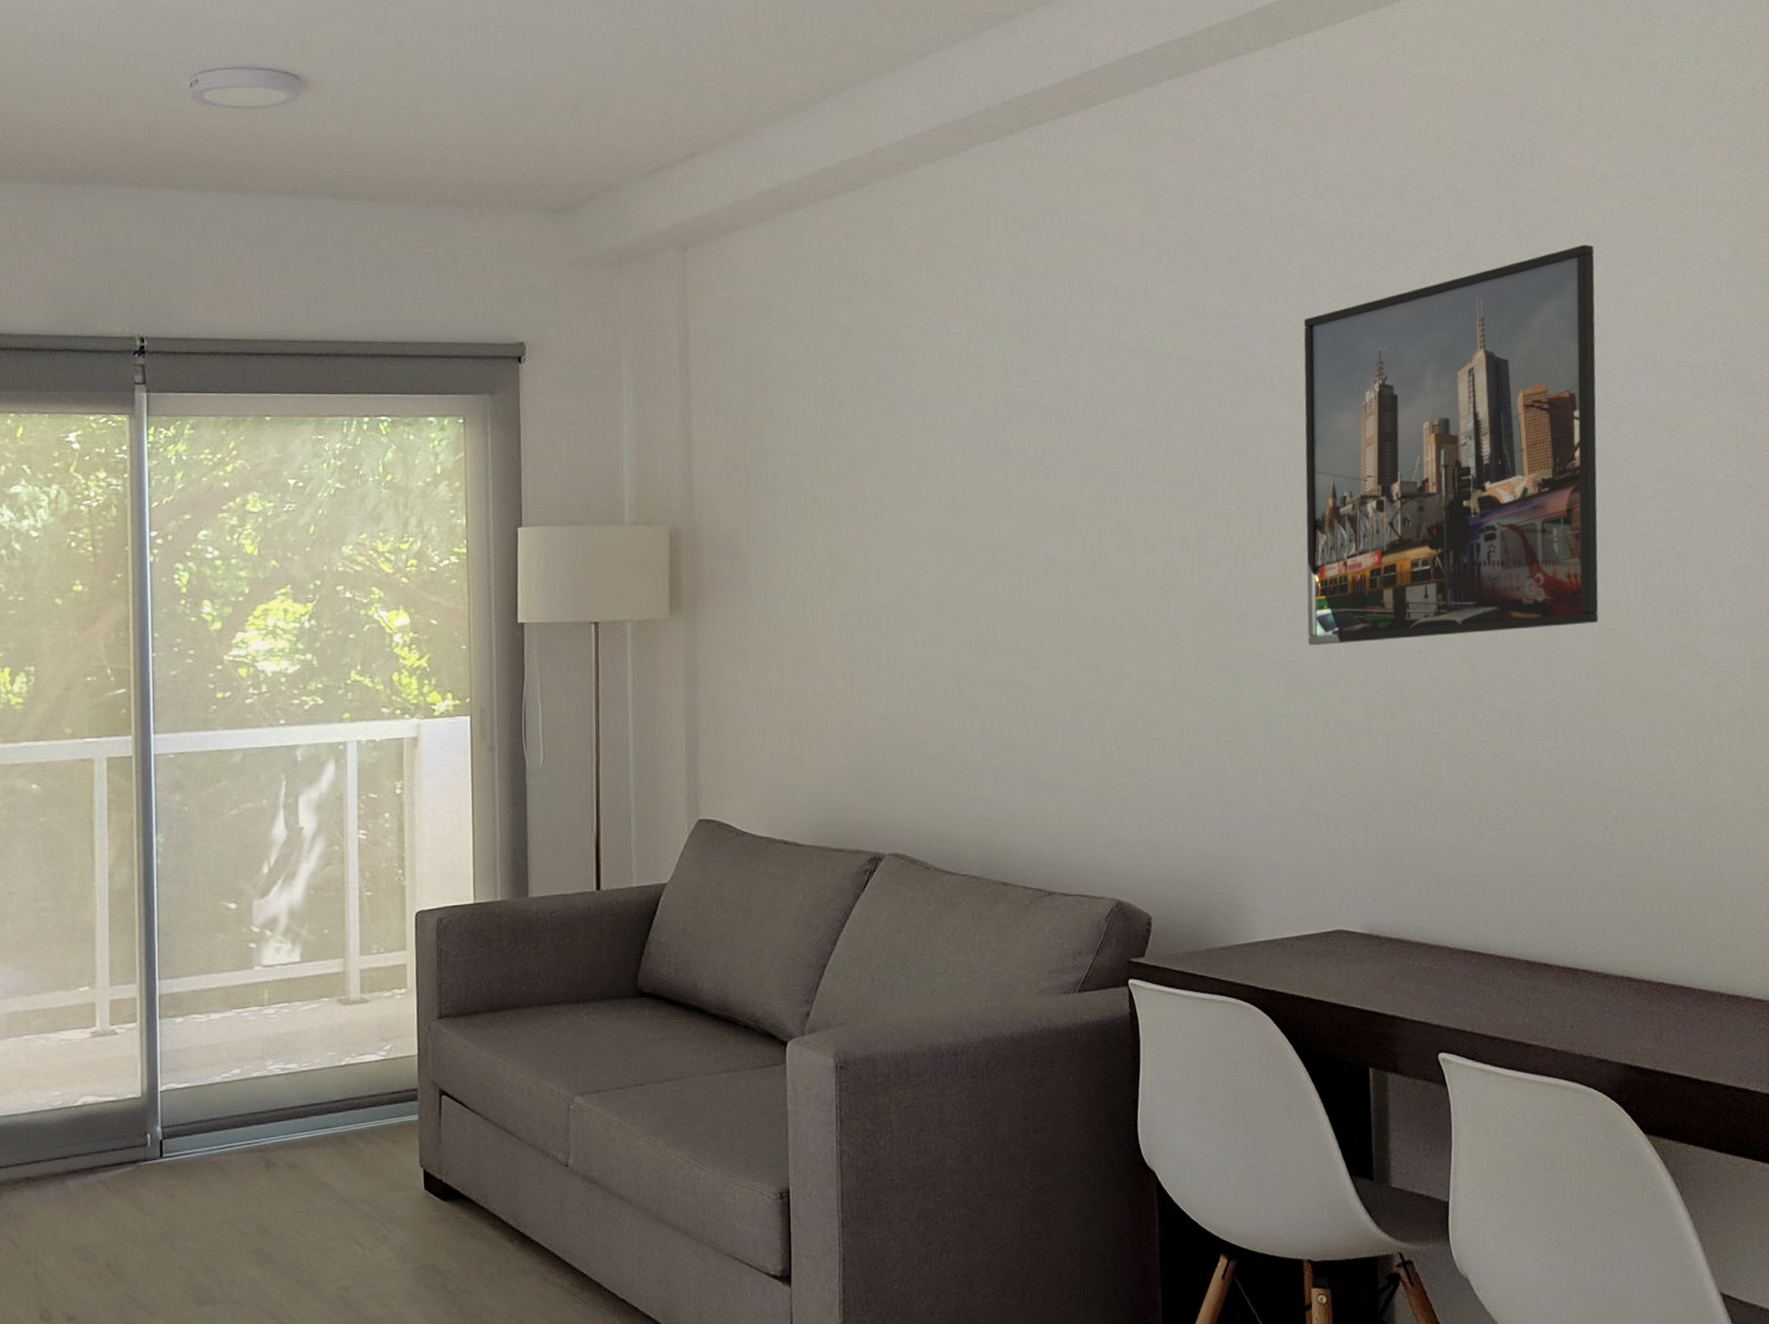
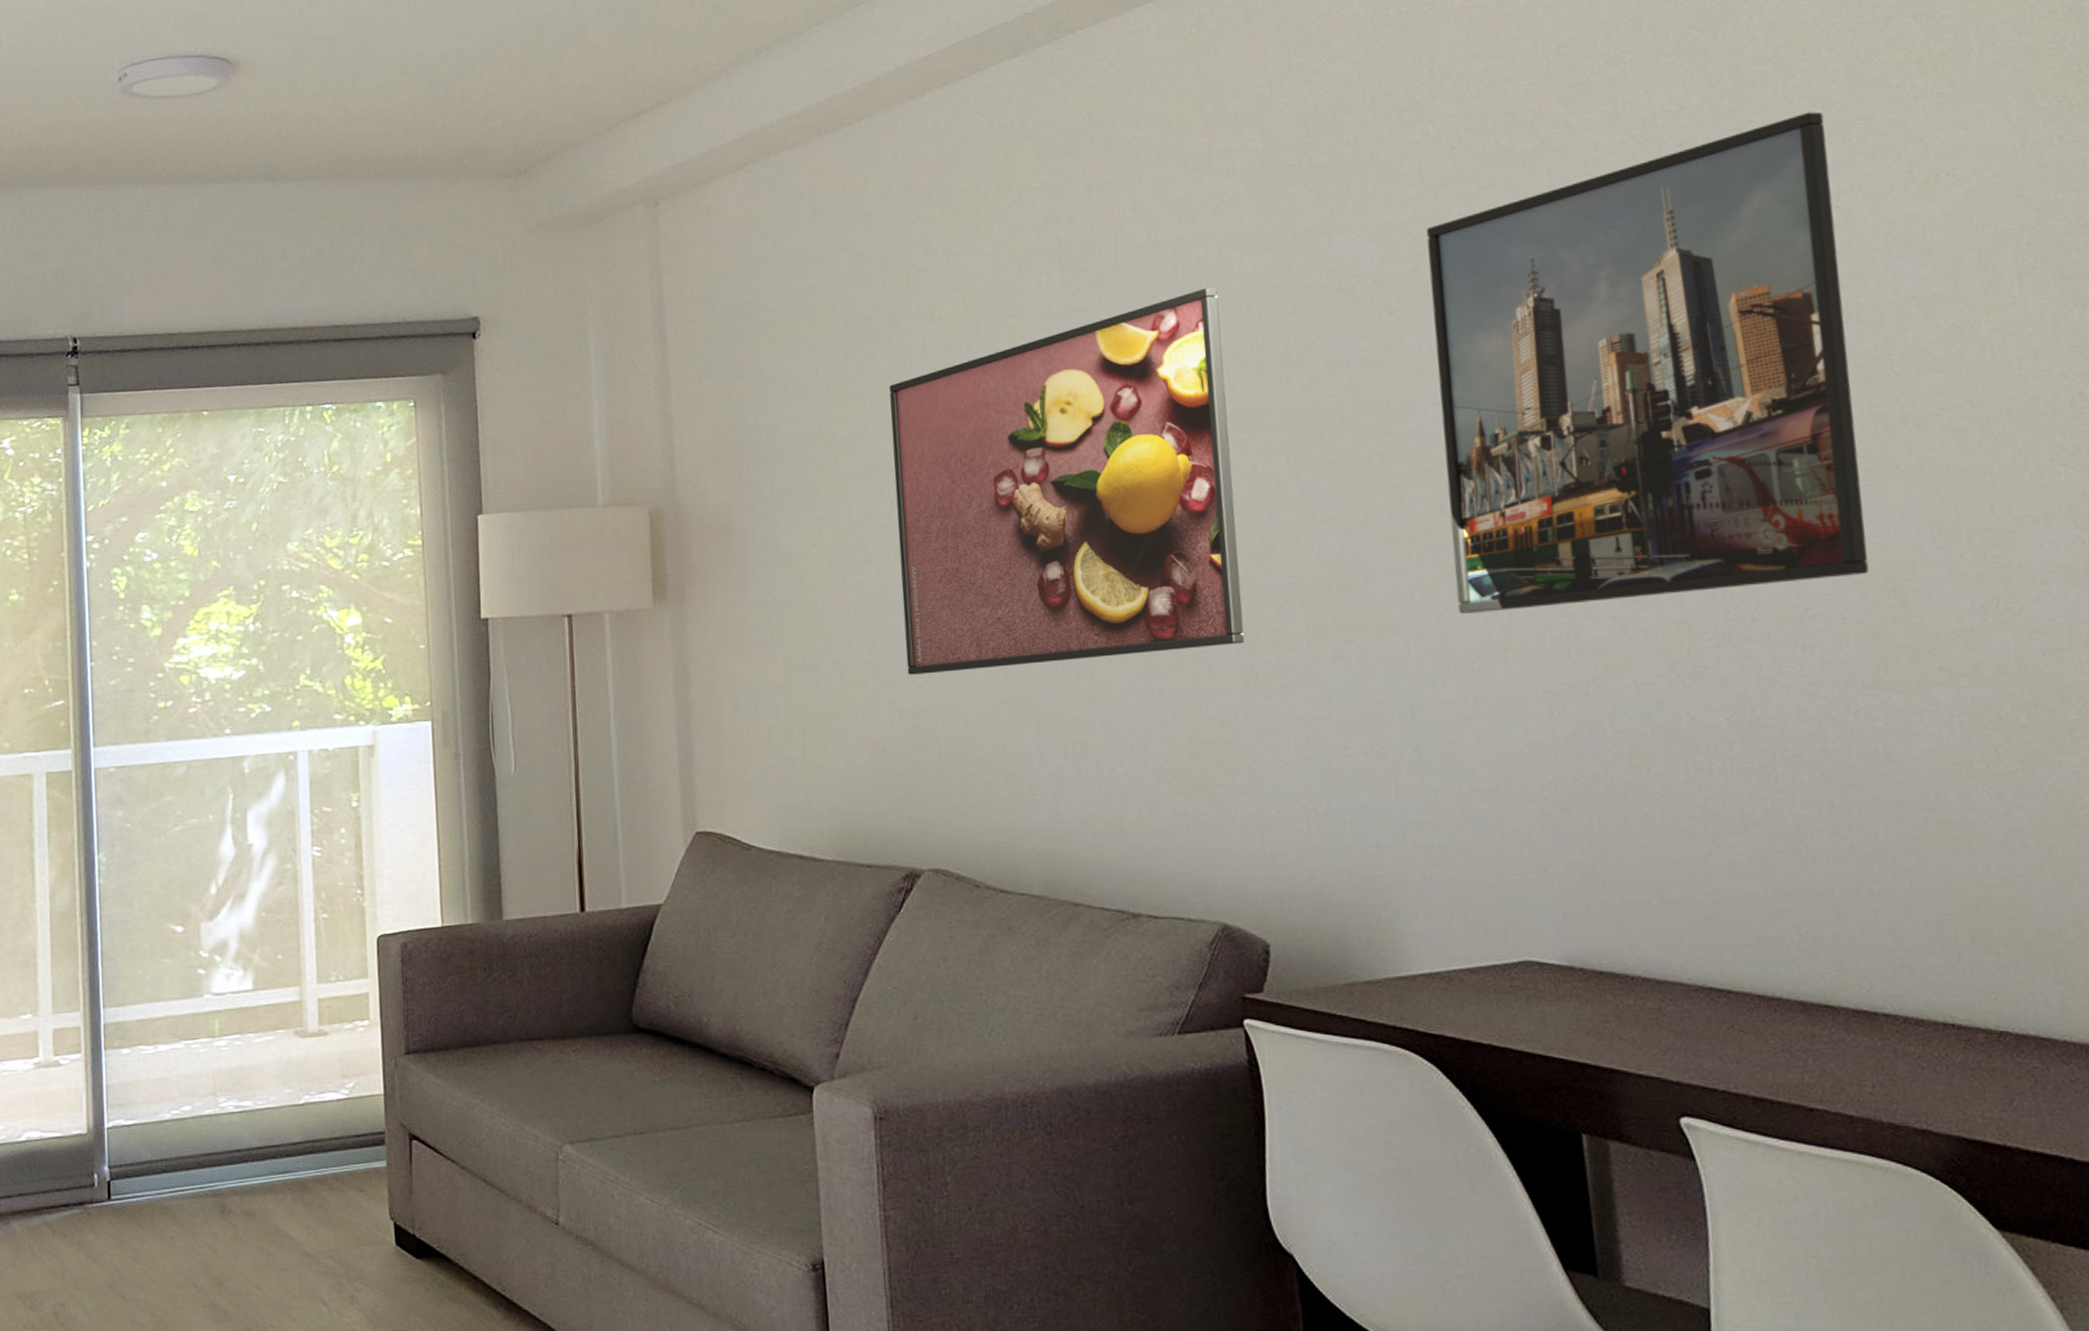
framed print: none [876,358,1147,684] -> present [889,287,1245,675]

